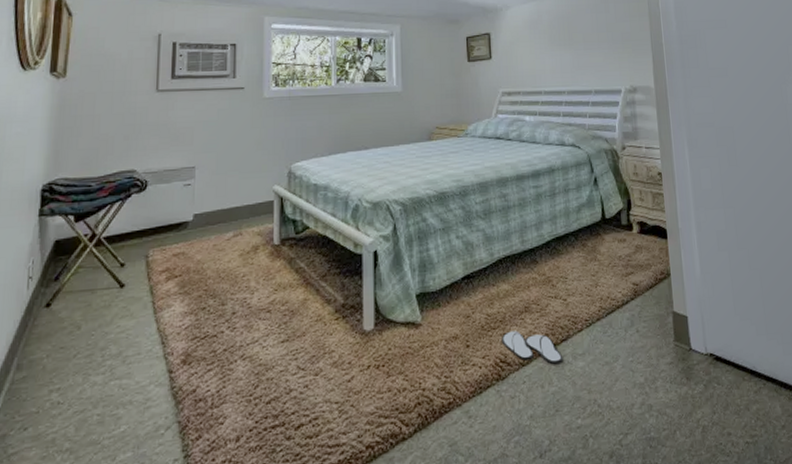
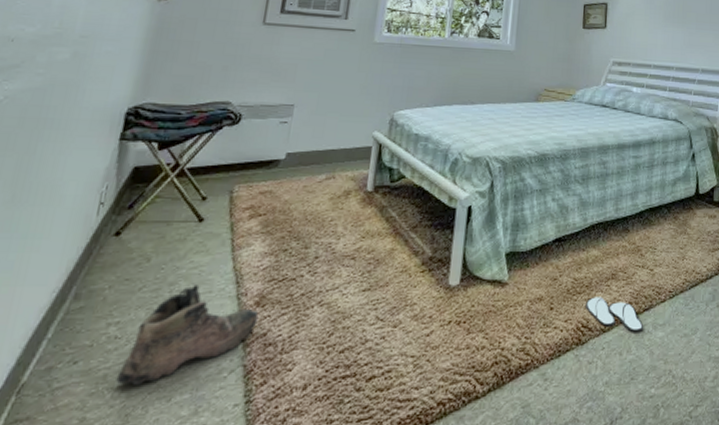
boot: none [64,346,187,447] -> present [116,283,259,385]

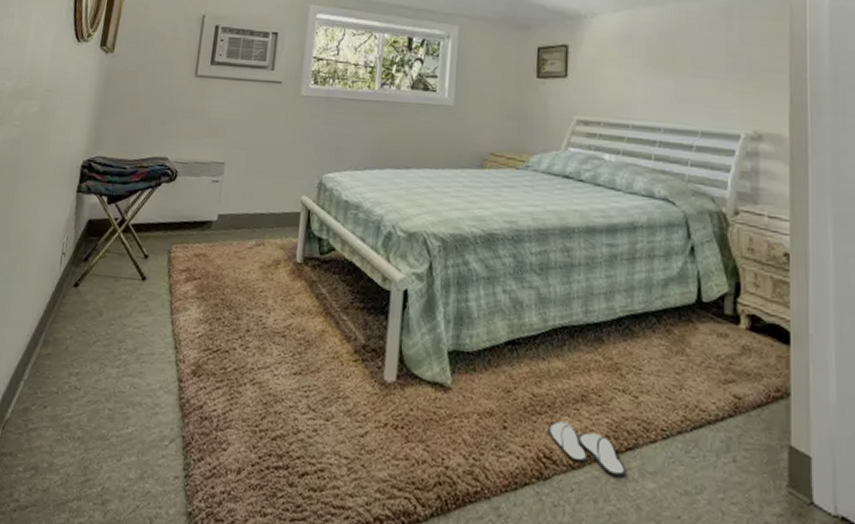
boot: present [116,283,259,385] -> none [76,343,196,439]

